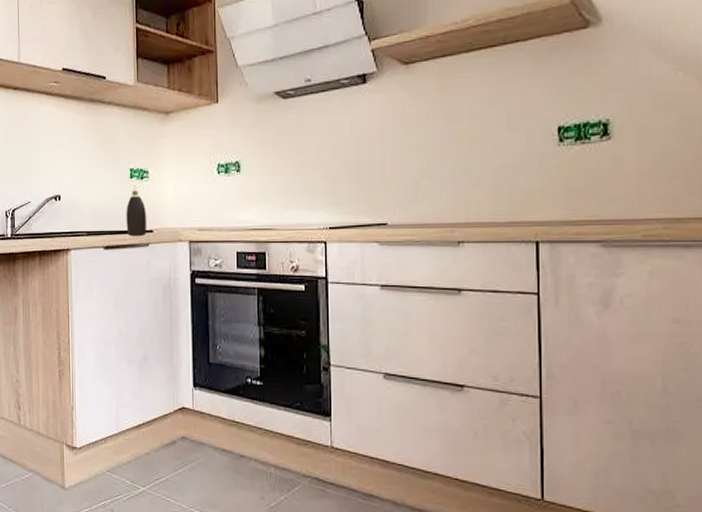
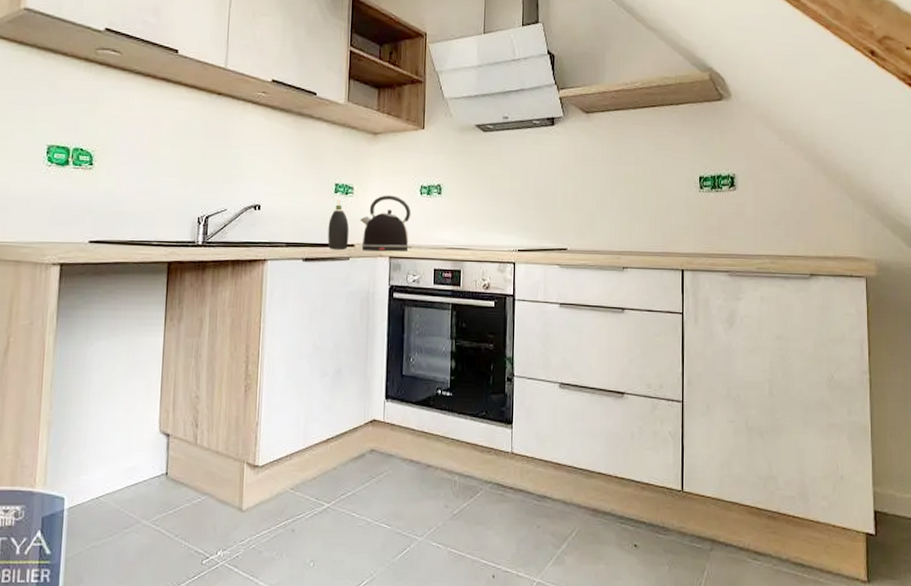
kettle: none [157,176,211,236] -> present [360,195,411,252]

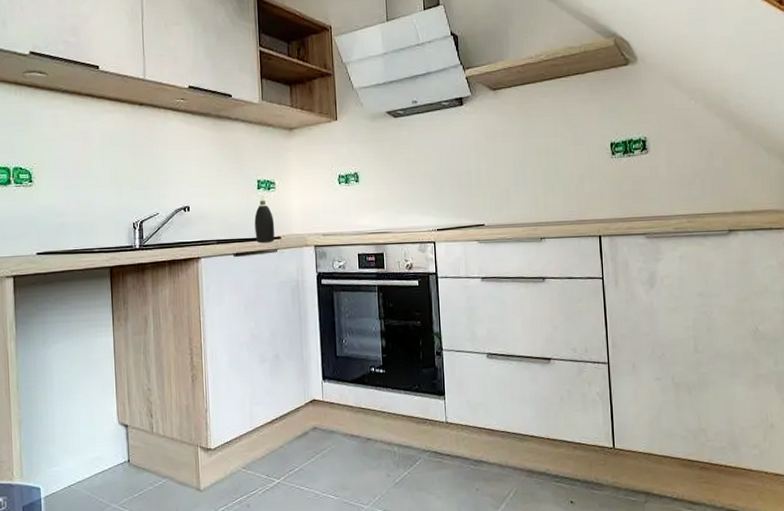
kettle: present [360,195,411,252] -> none [284,187,335,242]

